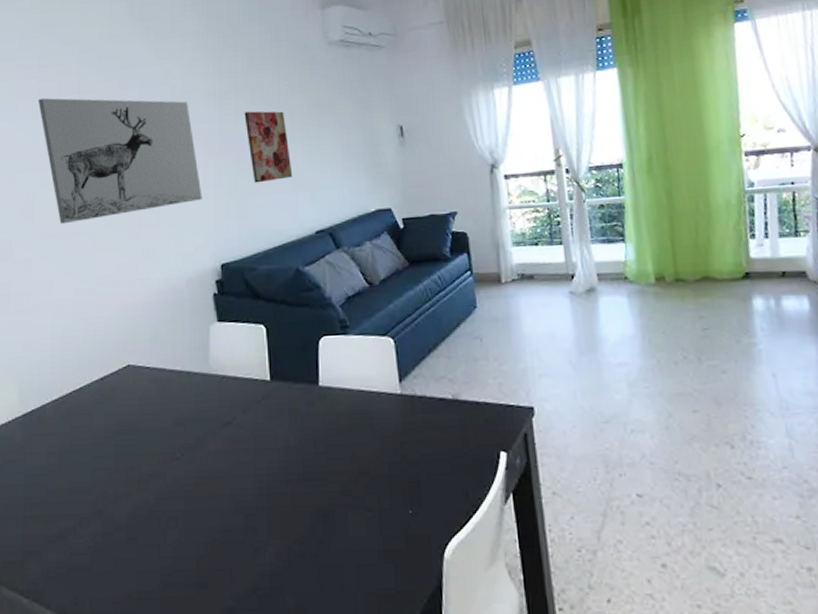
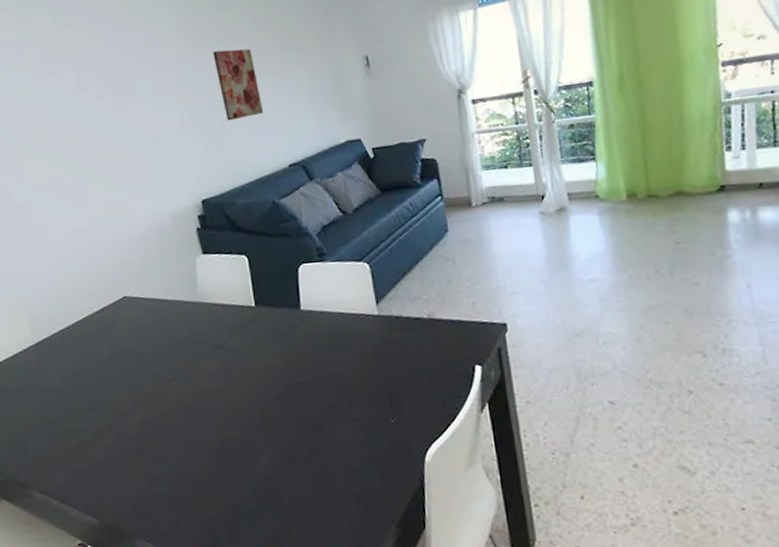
wall art: present [38,98,202,225] -> none [18,44,179,170]

